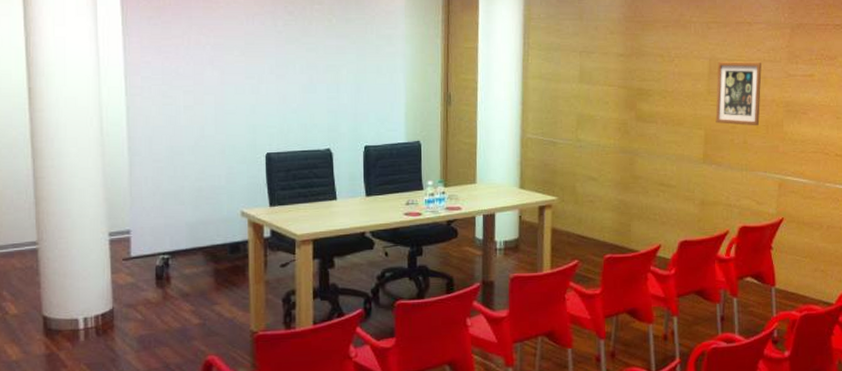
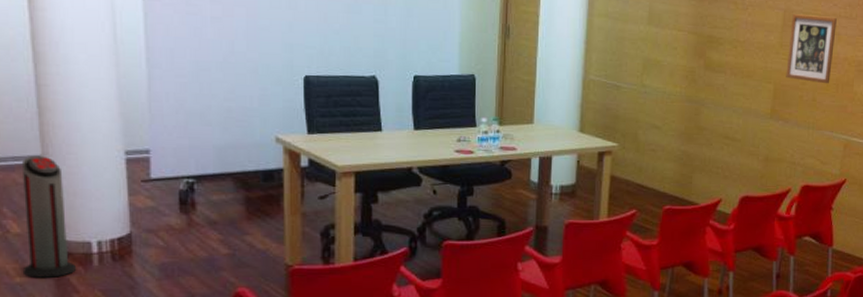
air purifier: none [18,241,64,355] -> present [21,155,76,278]

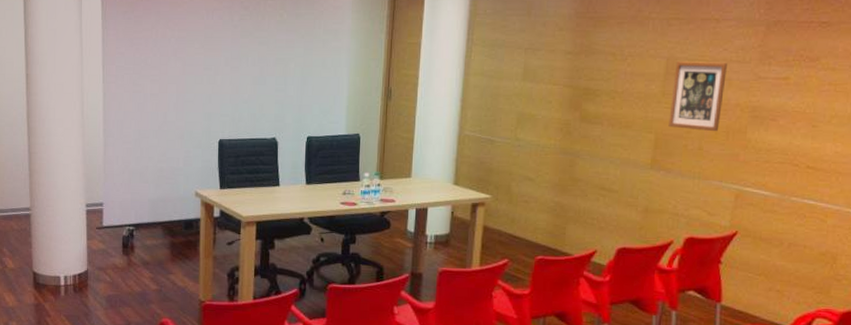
air purifier: present [21,155,76,278] -> none [14,208,49,304]

